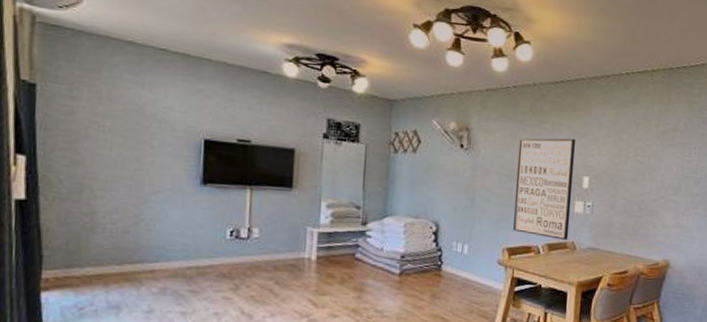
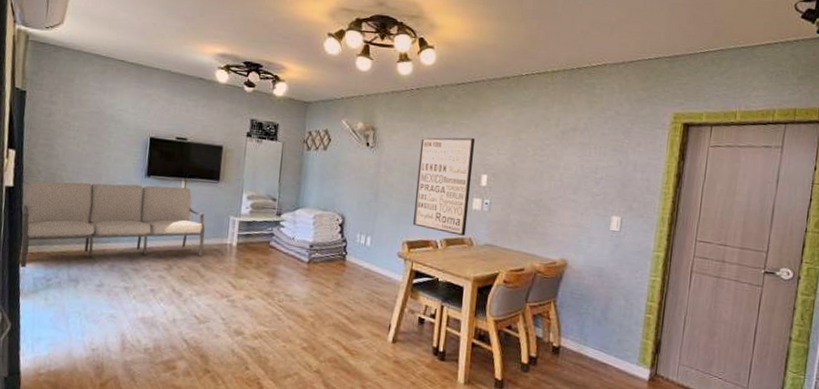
sofa: none [39,191,278,296] -> present [20,180,205,268]

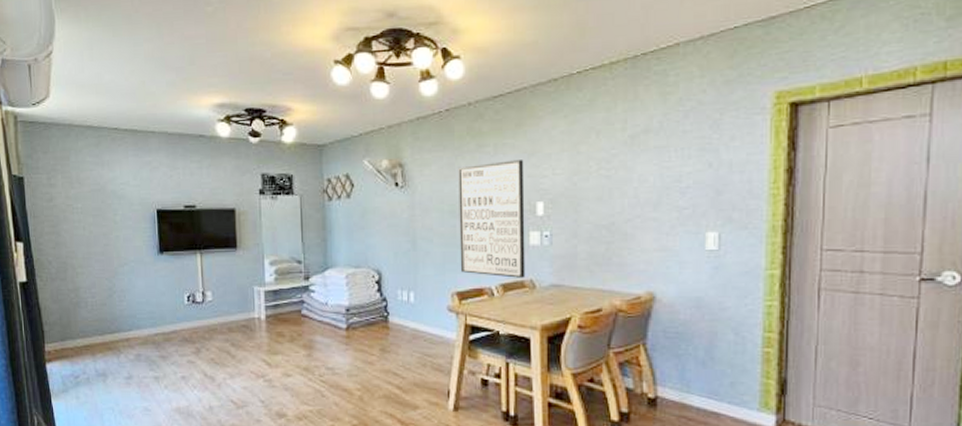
sofa: present [20,180,205,268] -> none [38,261,231,367]

